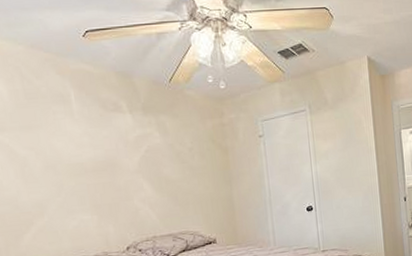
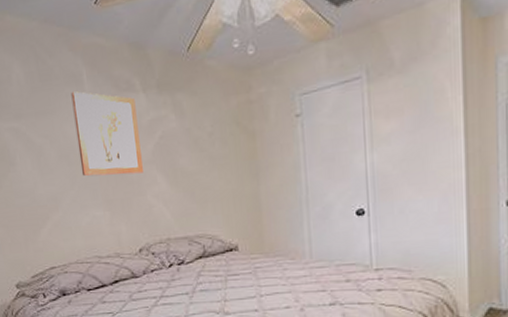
wall art: none [58,110,131,185] -> present [71,91,144,176]

